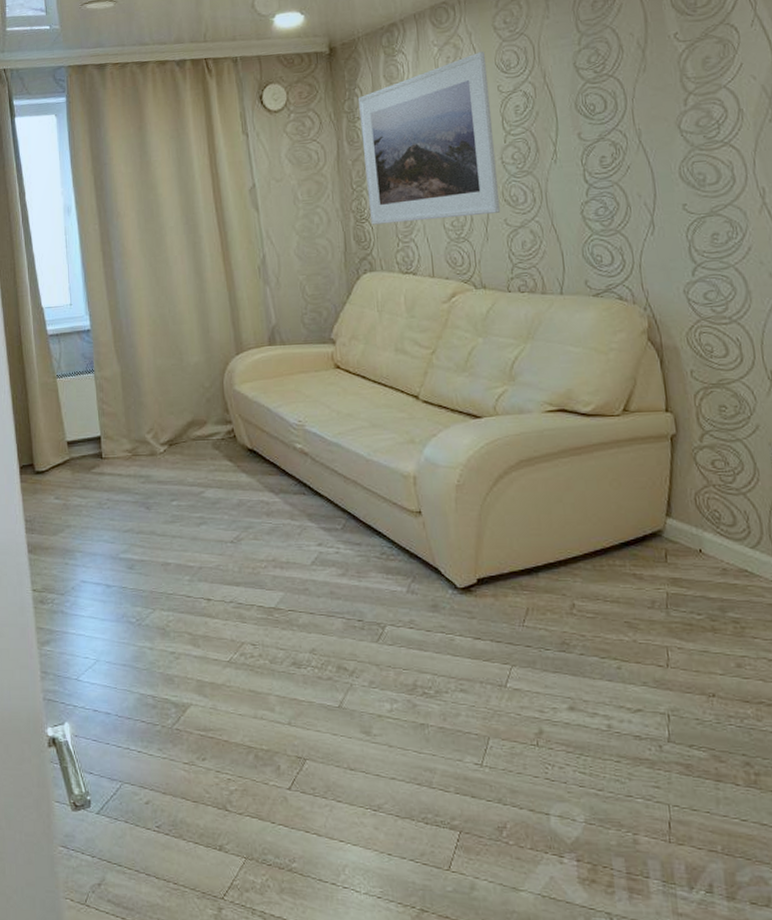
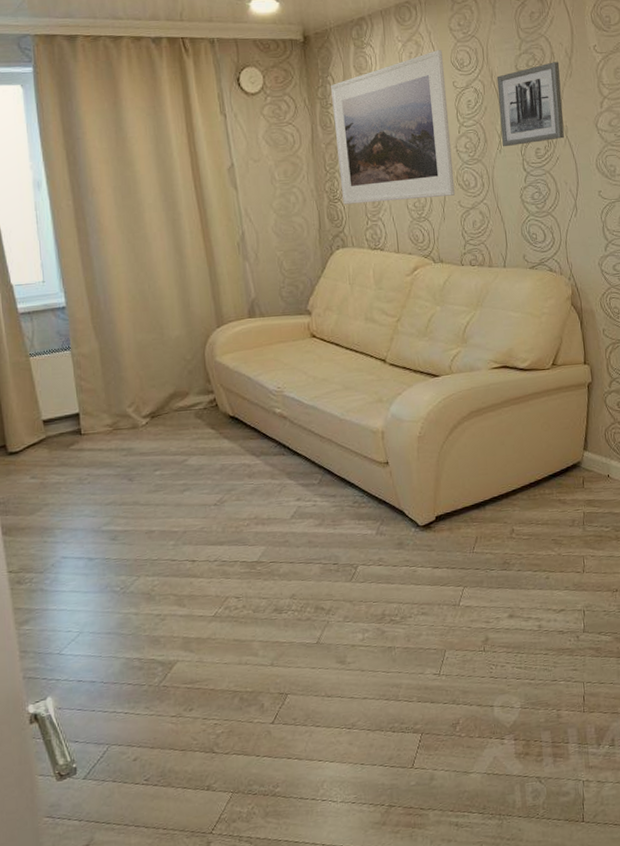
wall art: none [550,55,637,157] -> present [496,62,564,147]

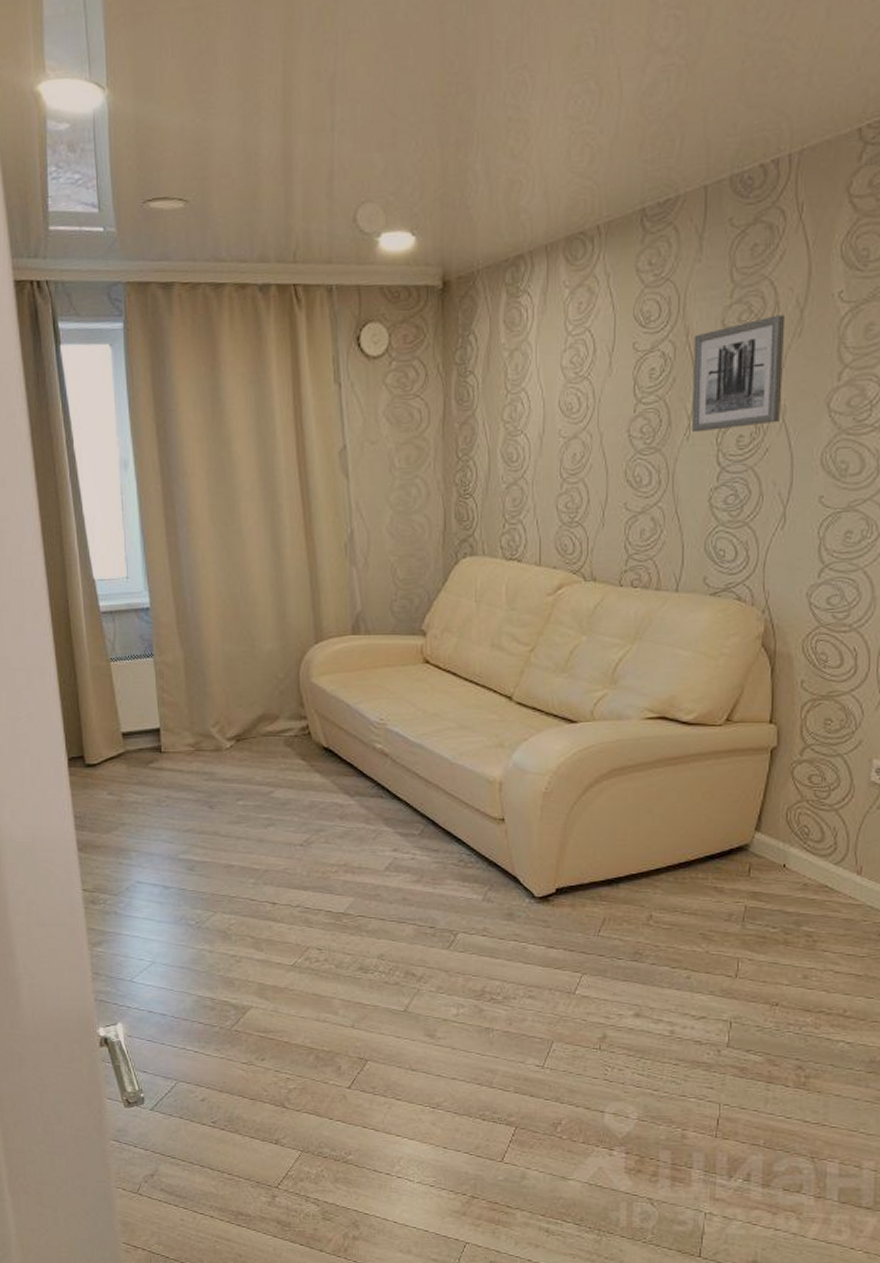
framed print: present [330,50,456,205] -> none [471,299,624,502]

